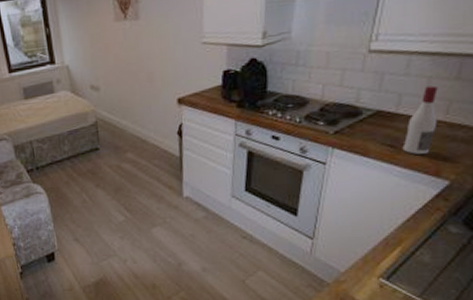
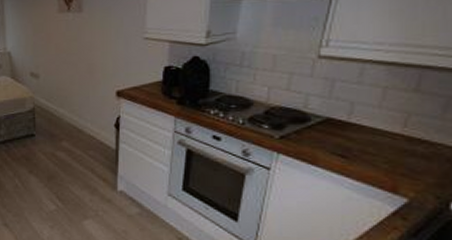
wine bottle: present [402,85,438,154] -> none [355,96,394,167]

